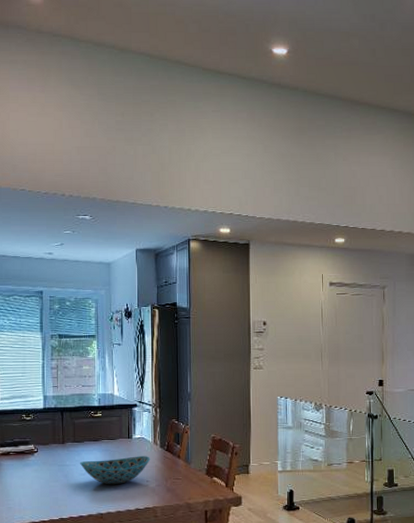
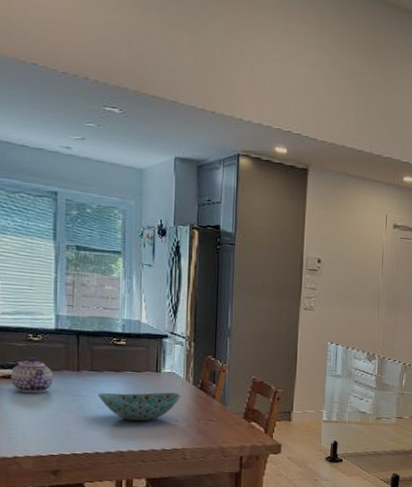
teapot: none [9,434,43,466] -> present [11,356,54,393]

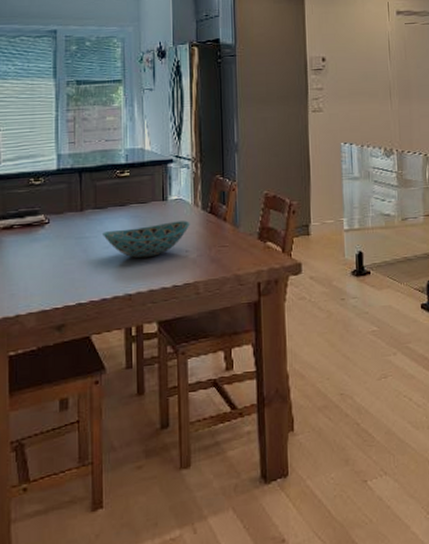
teapot: present [11,356,54,393] -> none [12,202,56,242]

